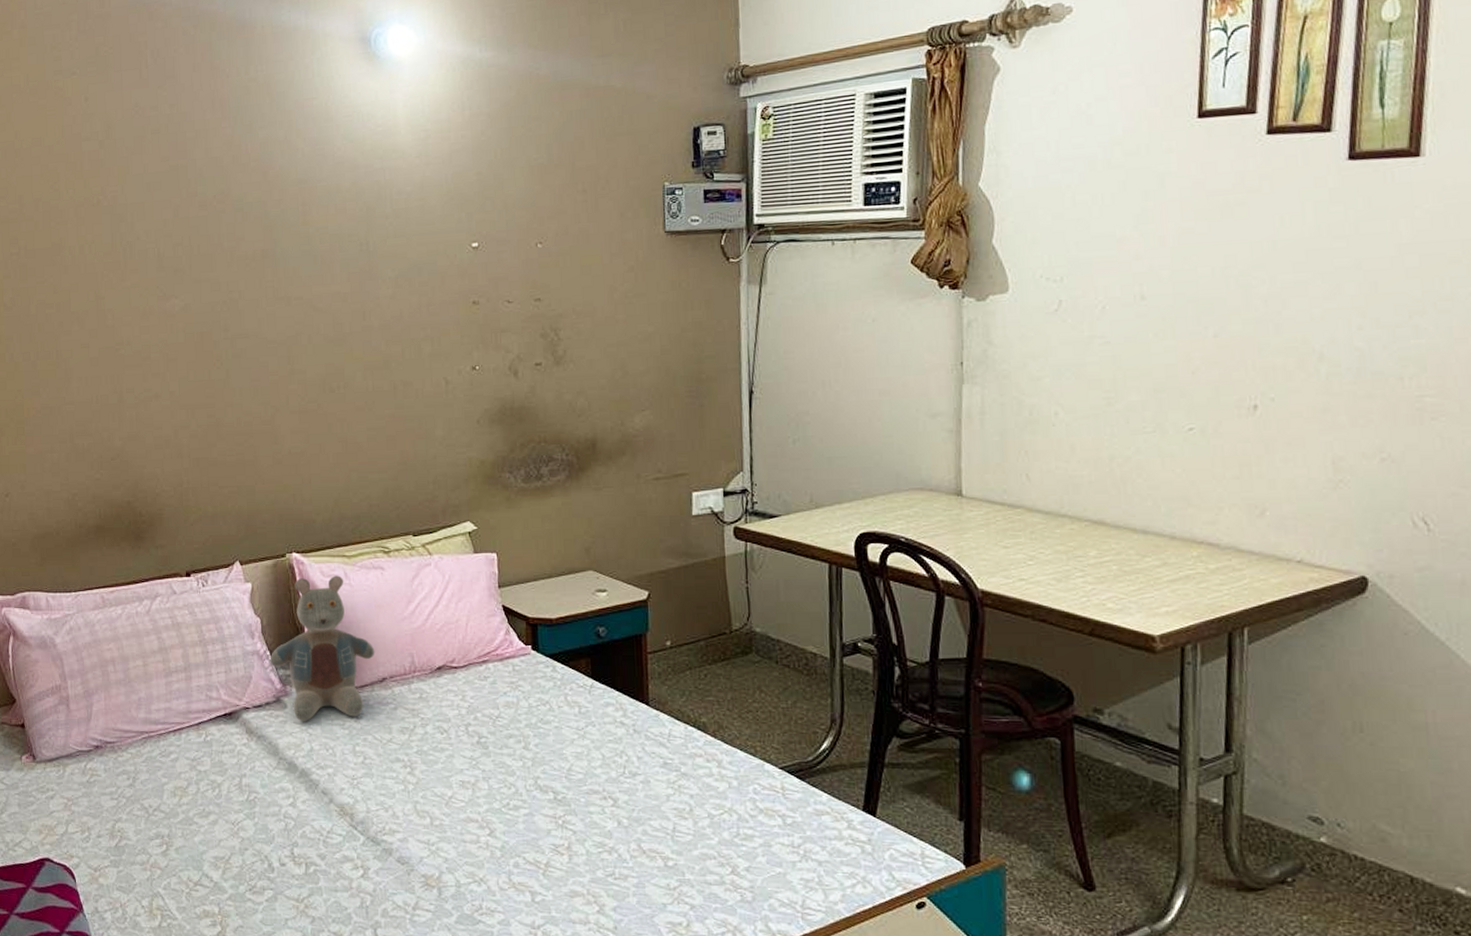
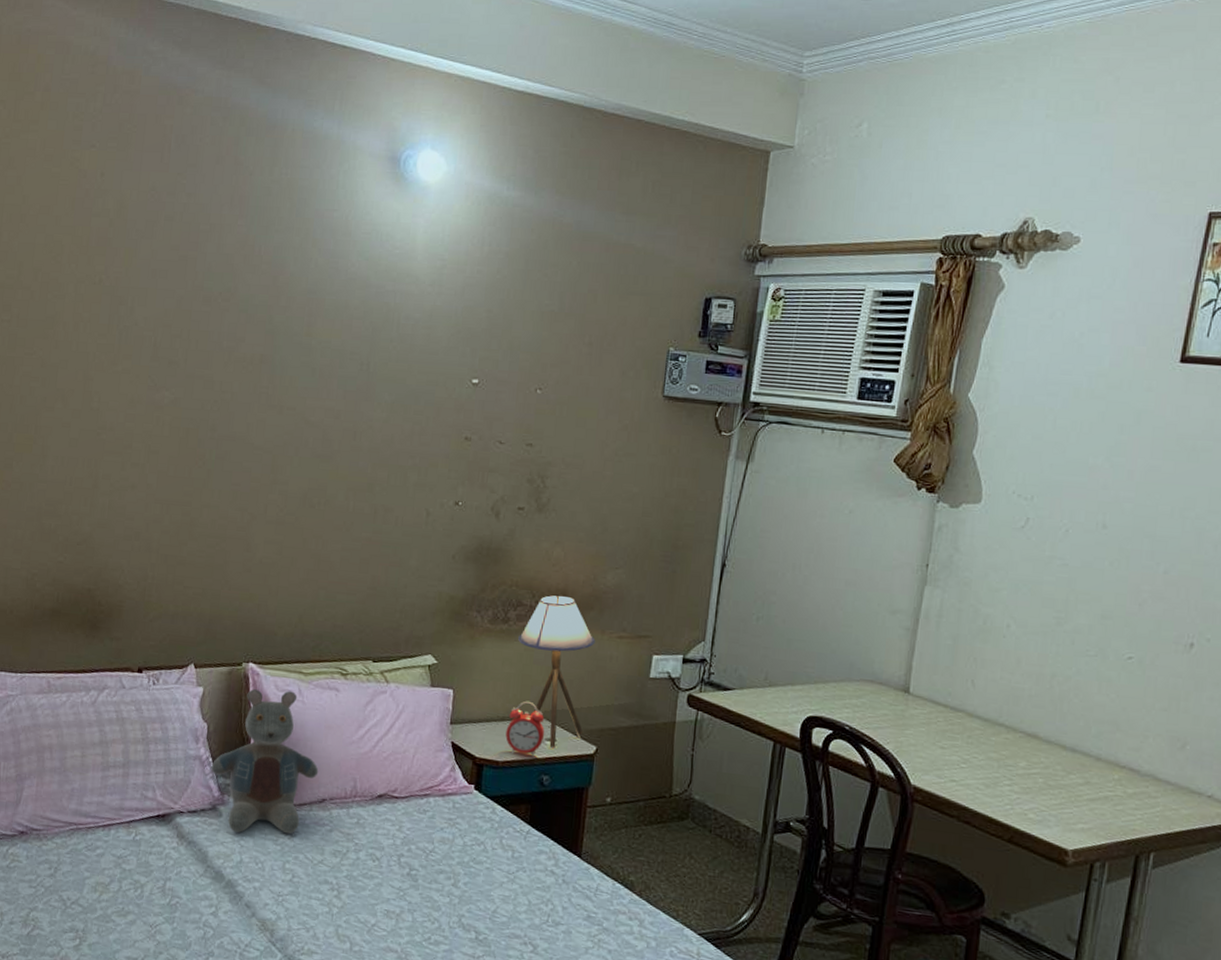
table lamp: none [554,444,633,598] -> present [518,595,596,748]
alarm clock: none [555,554,595,611] -> present [505,701,545,758]

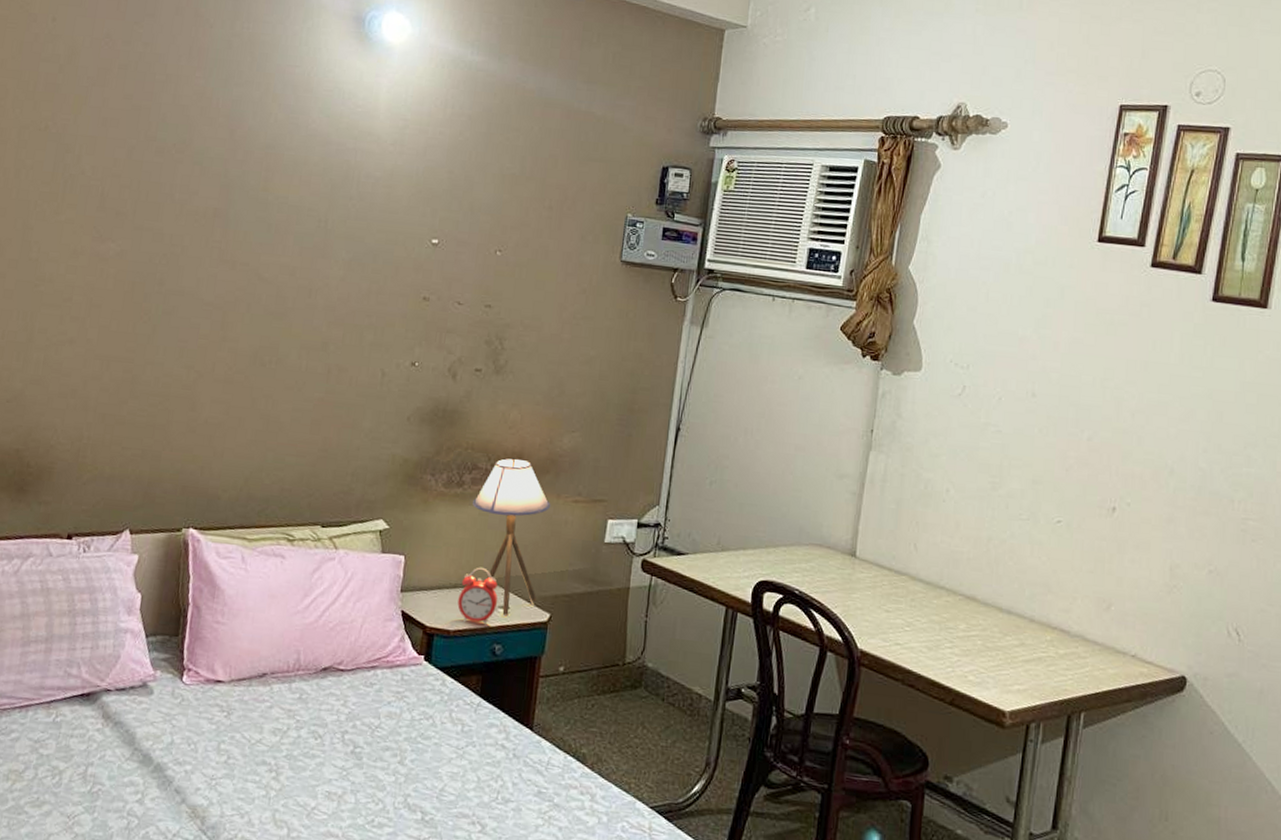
stuffed animal: present [211,689,319,834] -> none [143,556,260,712]

